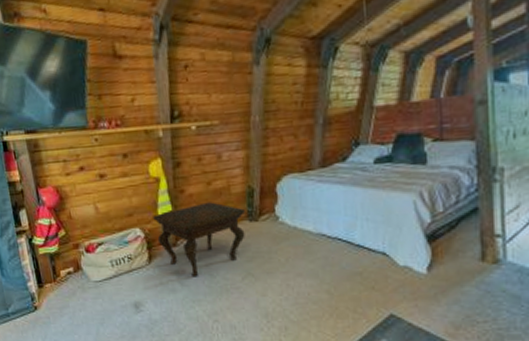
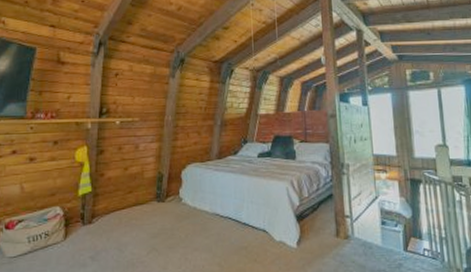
side table: present [153,202,246,278] -> none [73,185,155,253]

